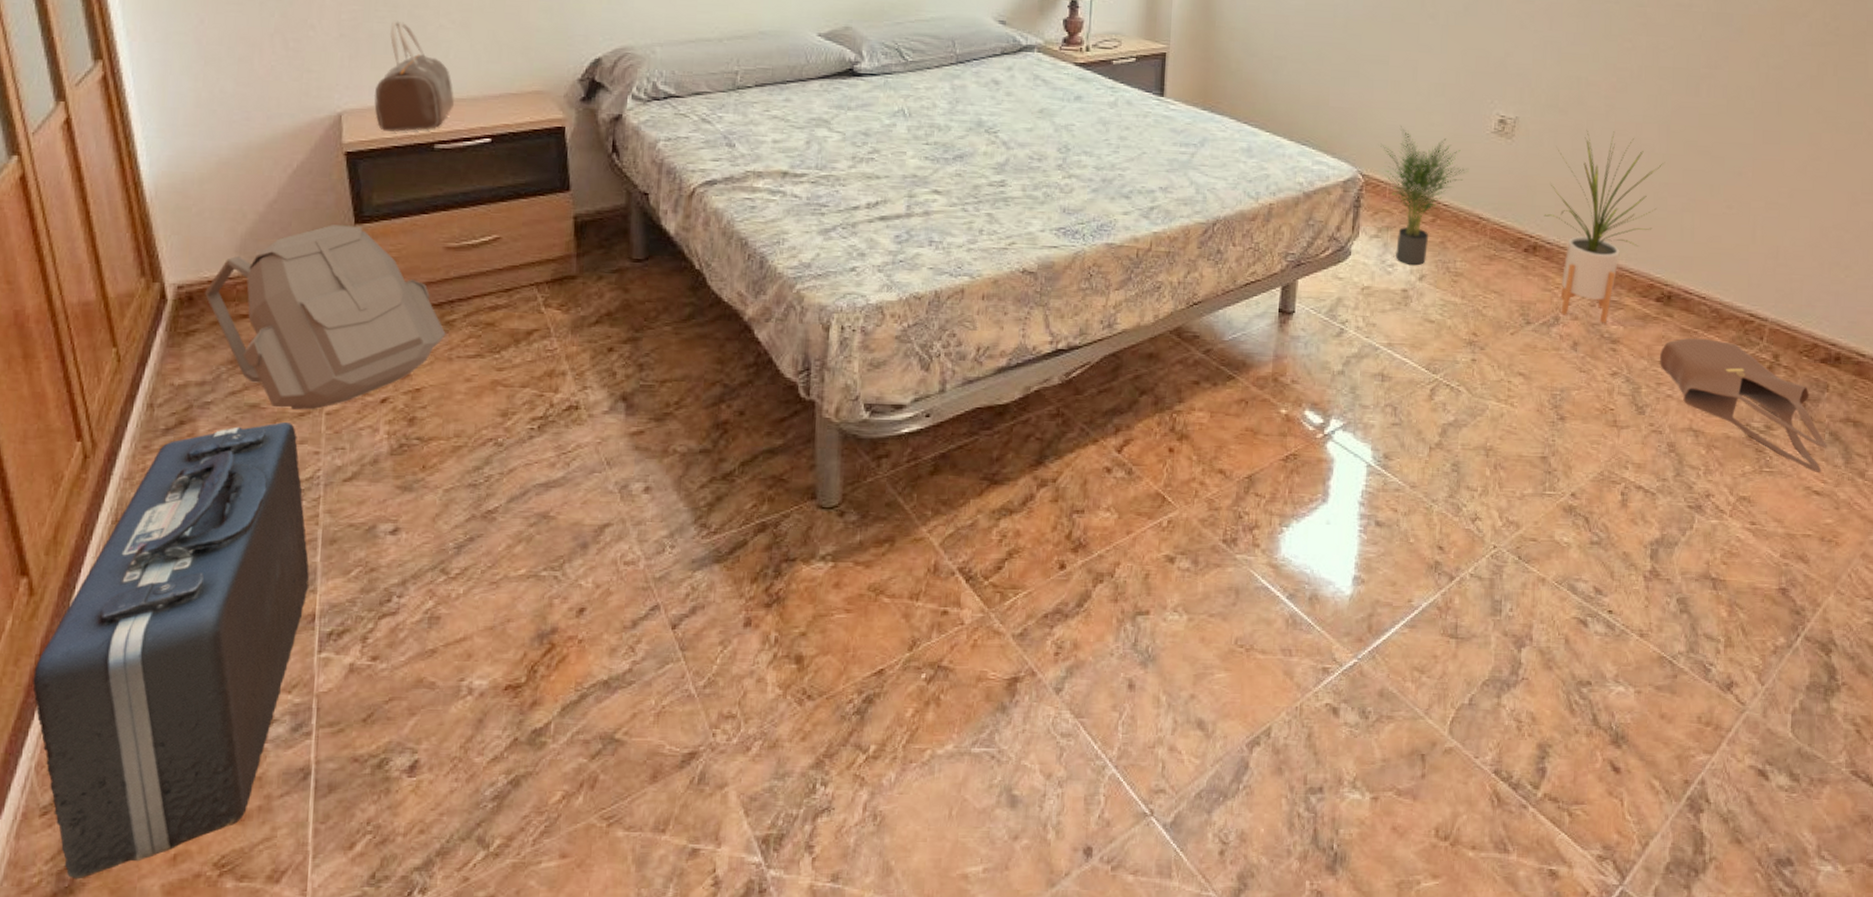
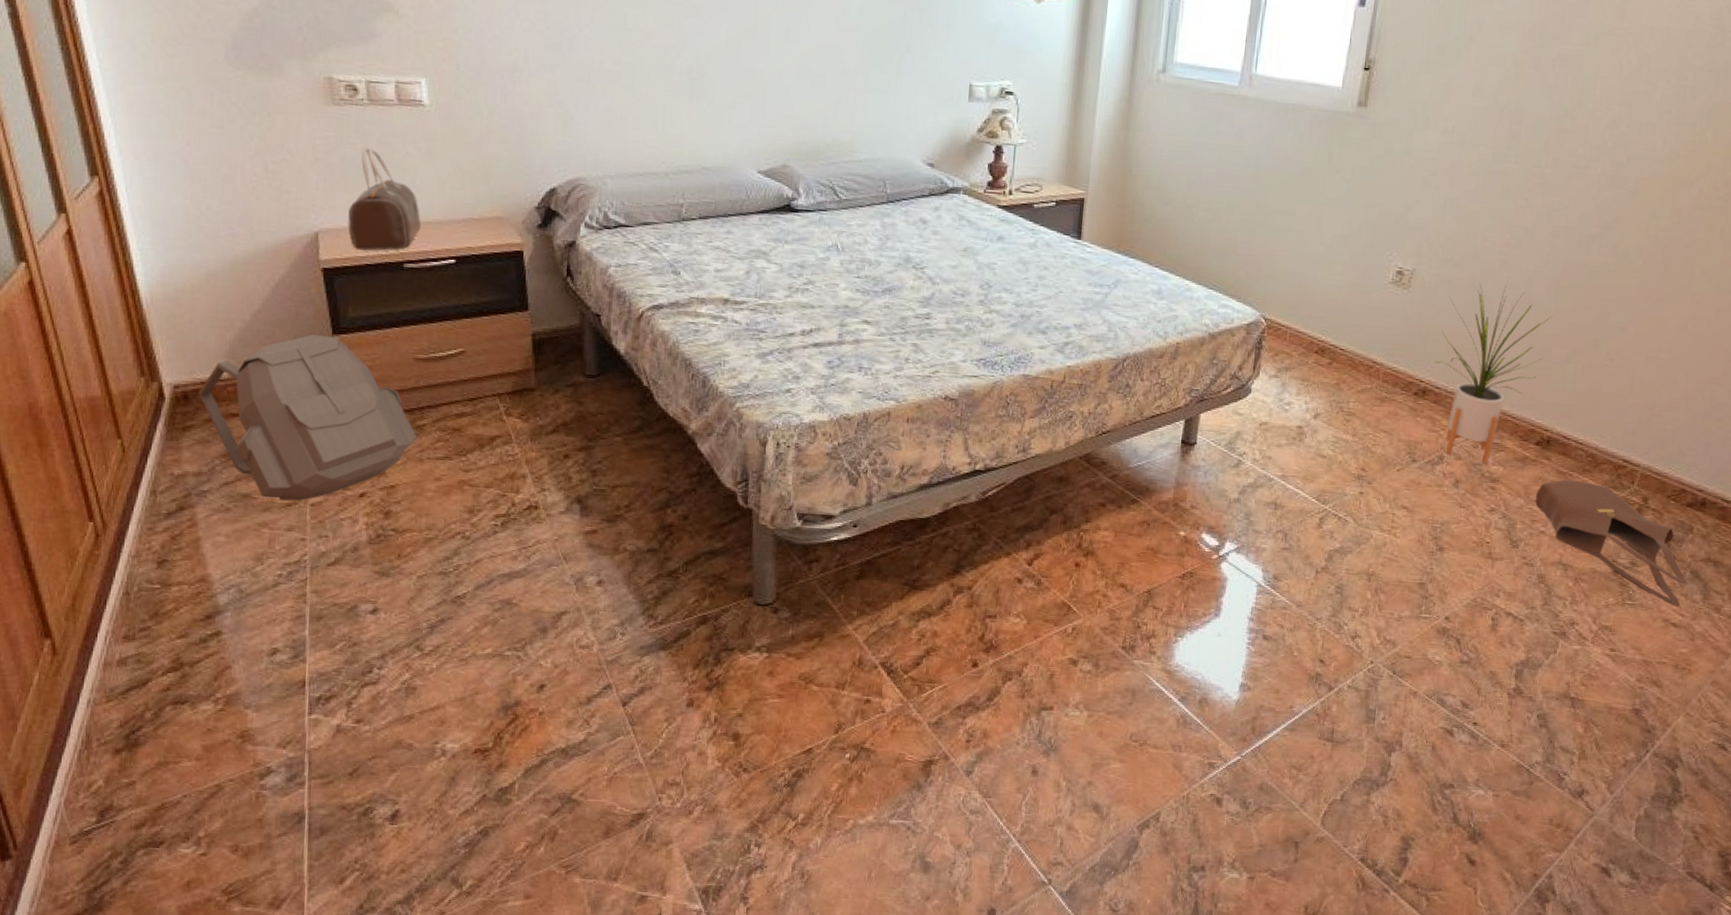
suitcase: present [32,422,310,880] -> none [59,511,299,899]
potted plant: present [1380,126,1469,265] -> none [1283,274,1367,404]

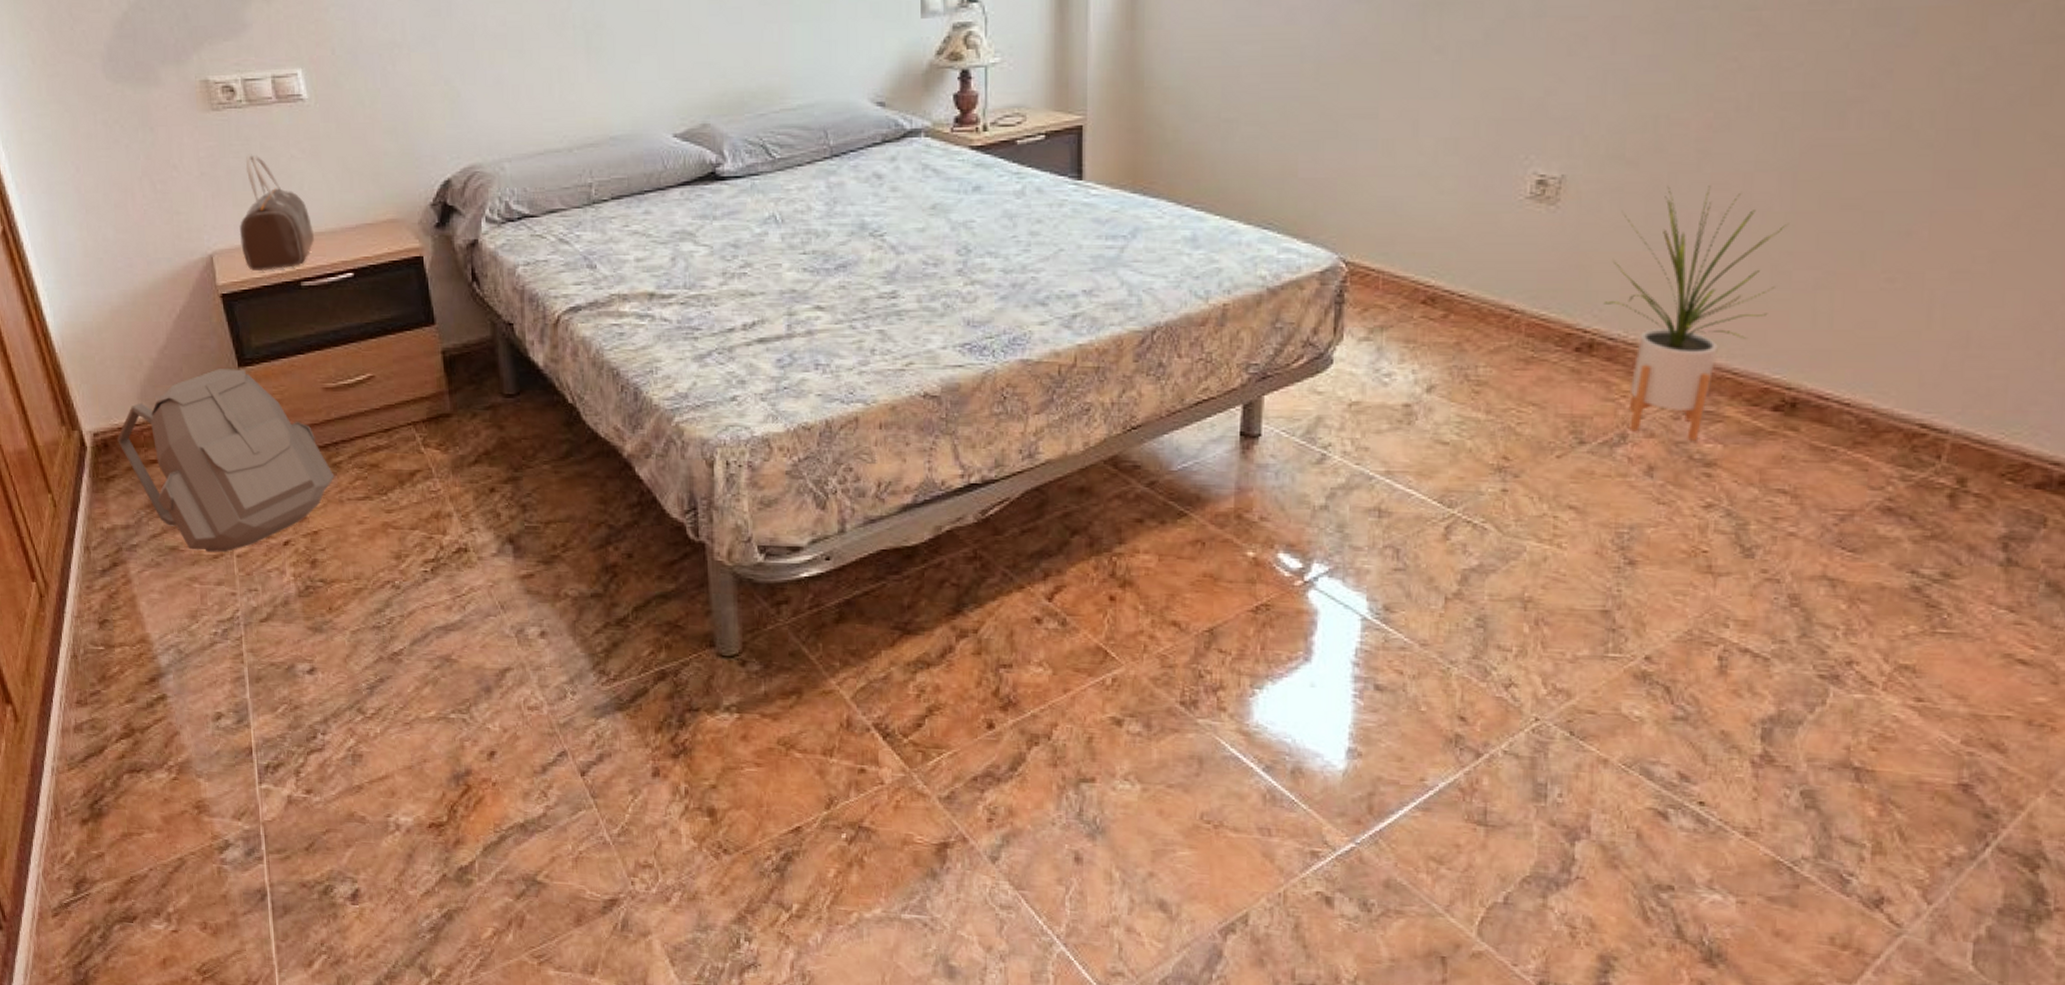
tote bag: present [1535,480,1688,607] -> none [1777,458,2042,635]

